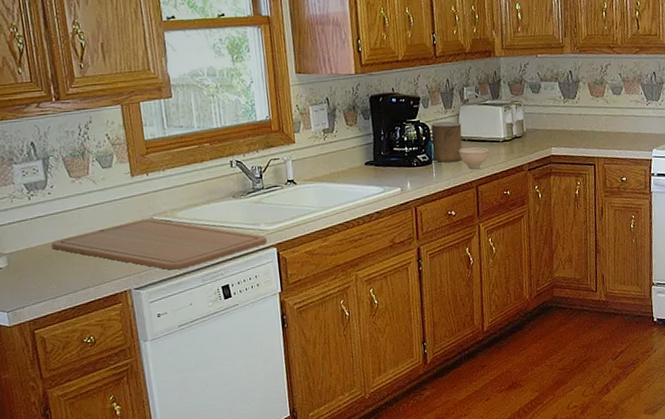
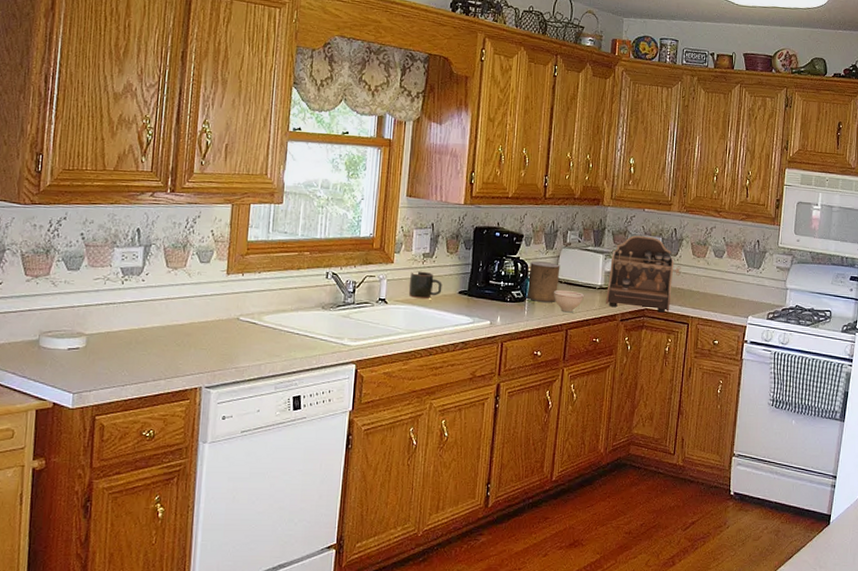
chopping board: present [51,219,268,270] -> none [133,318,348,374]
mug: none [313,147,348,176] -> present [408,271,442,300]
spice rack: none [510,82,581,158] -> present [606,235,681,313]

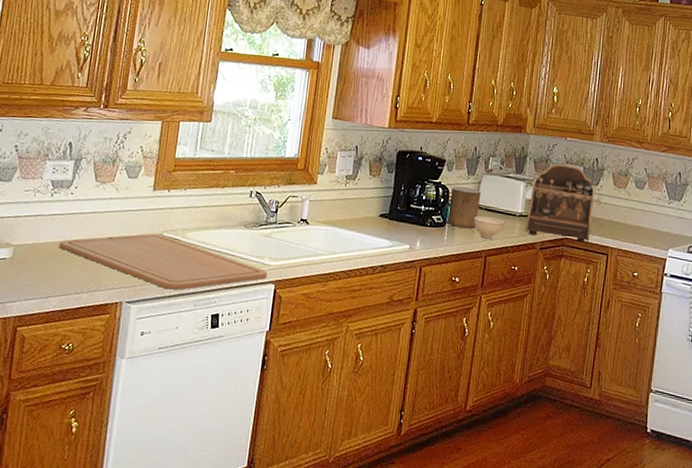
chopping board: none [133,318,348,374] -> present [59,234,268,290]
mug: present [408,271,442,300] -> none [330,192,364,222]

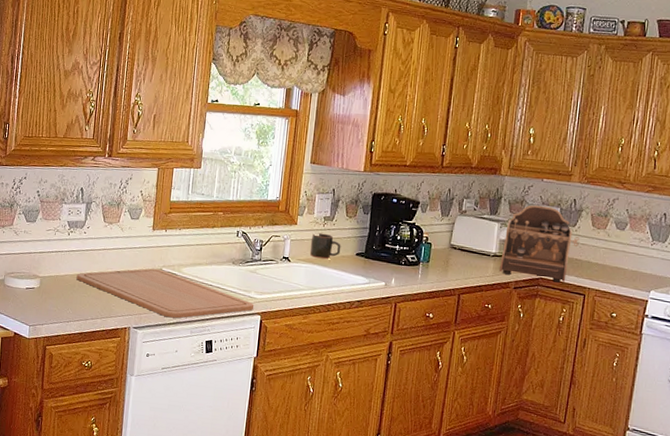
mug: none [330,192,364,222] -> present [309,232,341,260]
tin can: present [446,186,481,229] -> none [420,227,455,268]
bowl: present [473,216,504,240] -> none [447,255,478,278]

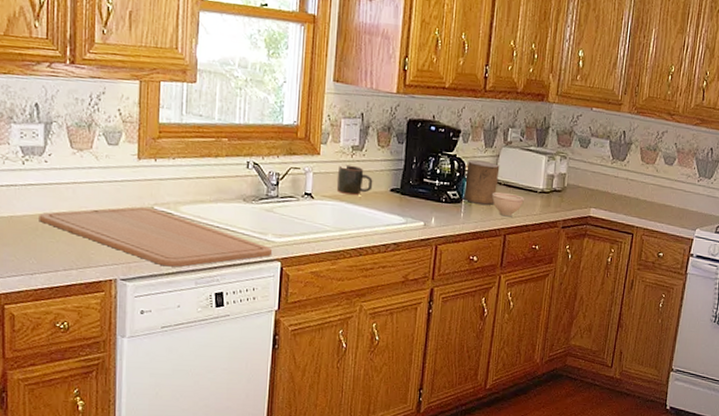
tin can: none [420,227,455,268] -> present [463,160,500,206]
bowl: none [447,255,478,278] -> present [491,192,524,217]
spice rack: present [500,205,579,283] -> none [547,136,628,221]

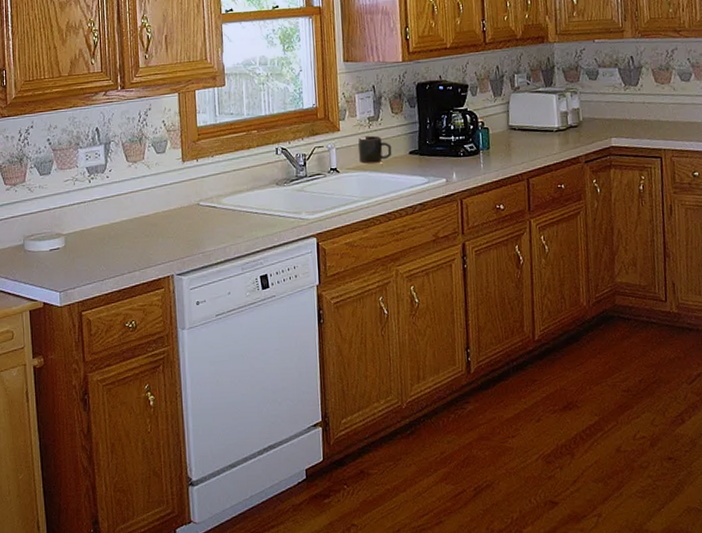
chopping board: present [39,207,273,268] -> none [105,204,308,257]
tin can: present [463,160,500,206] -> none [479,109,512,153]
bowl: present [491,192,524,217] -> none [507,137,541,161]

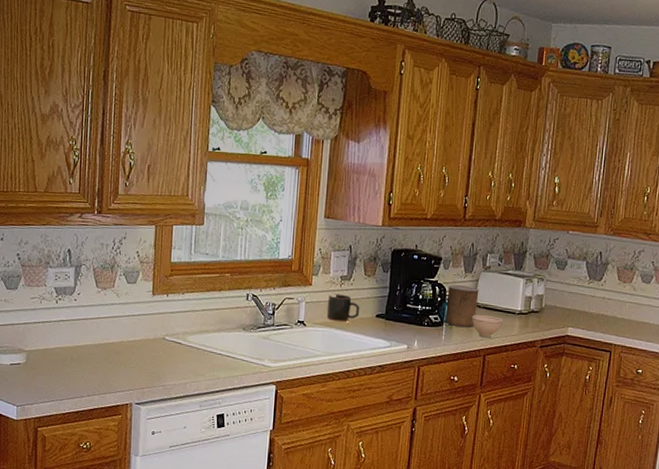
tin can: none [479,109,512,153] -> present [444,285,479,328]
bowl: none [507,137,541,161] -> present [471,314,503,338]

